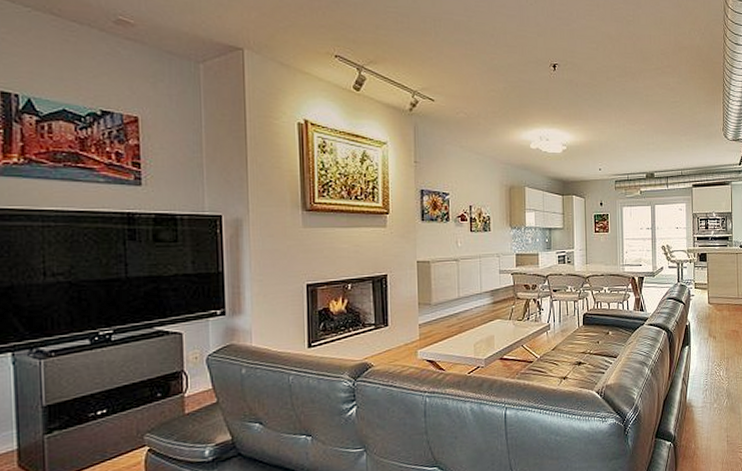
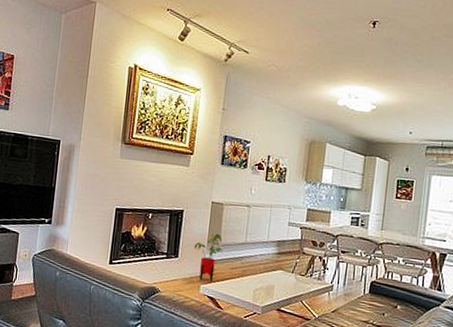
house plant: none [404,293,436,345] -> present [194,233,223,281]

